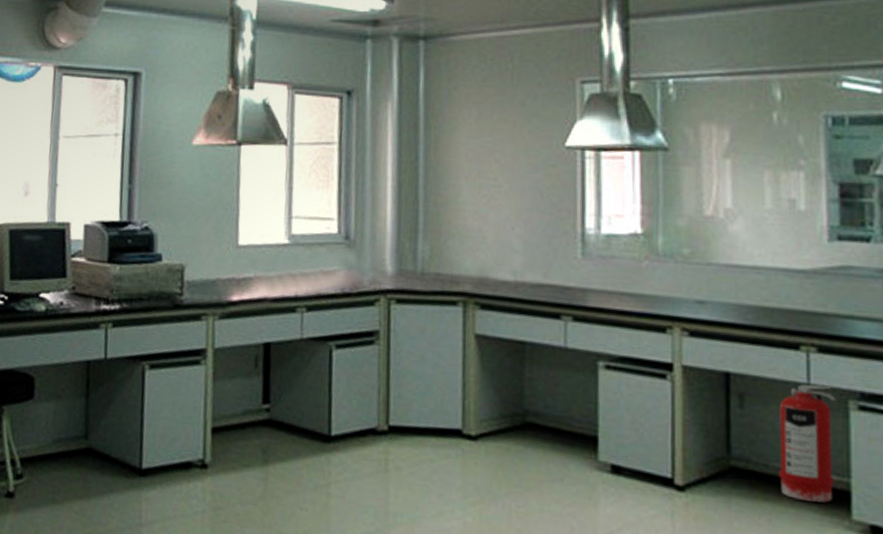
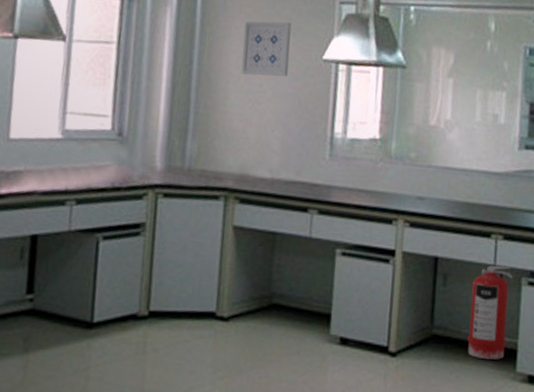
wall art: none [472,108,526,169] -> present [241,21,292,77]

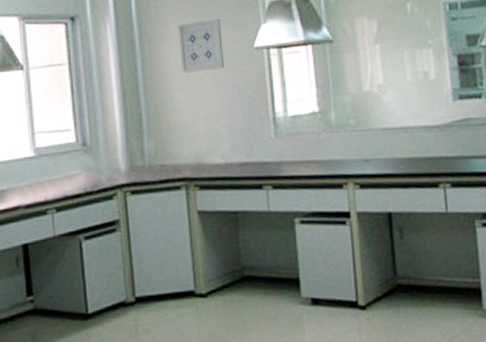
fire extinguisher: present [467,265,513,360] -> none [428,210,470,301]

